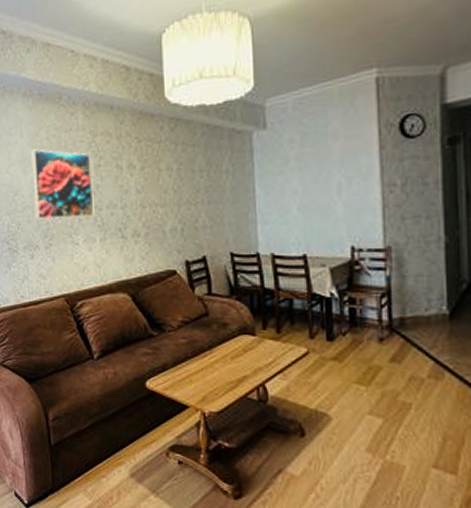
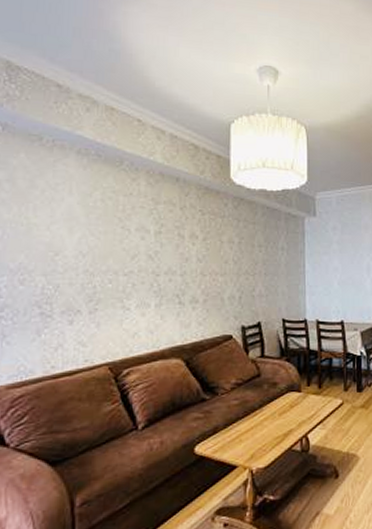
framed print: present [31,149,94,219] -> none [79,209,152,282]

